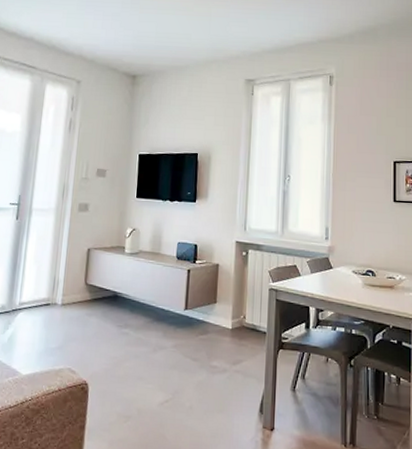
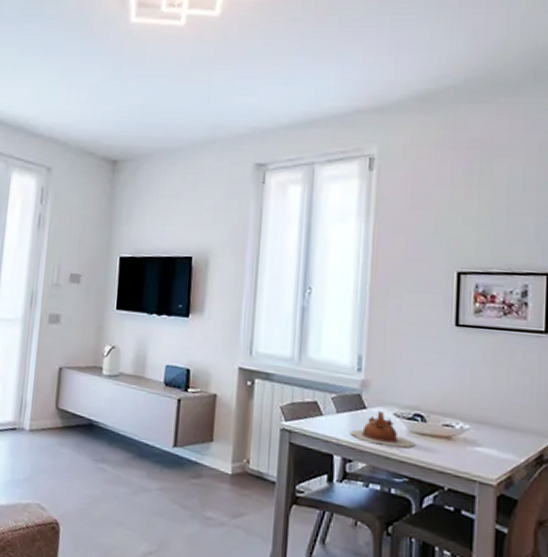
teapot: none [321,270,368,297] -> present [350,411,414,448]

